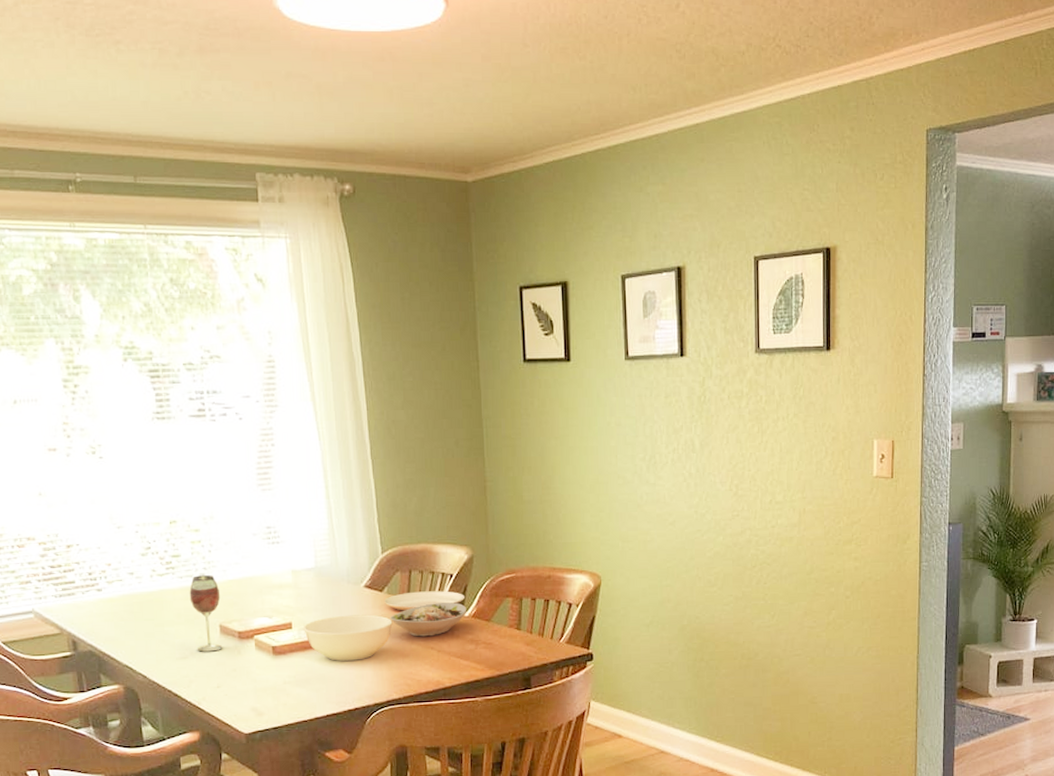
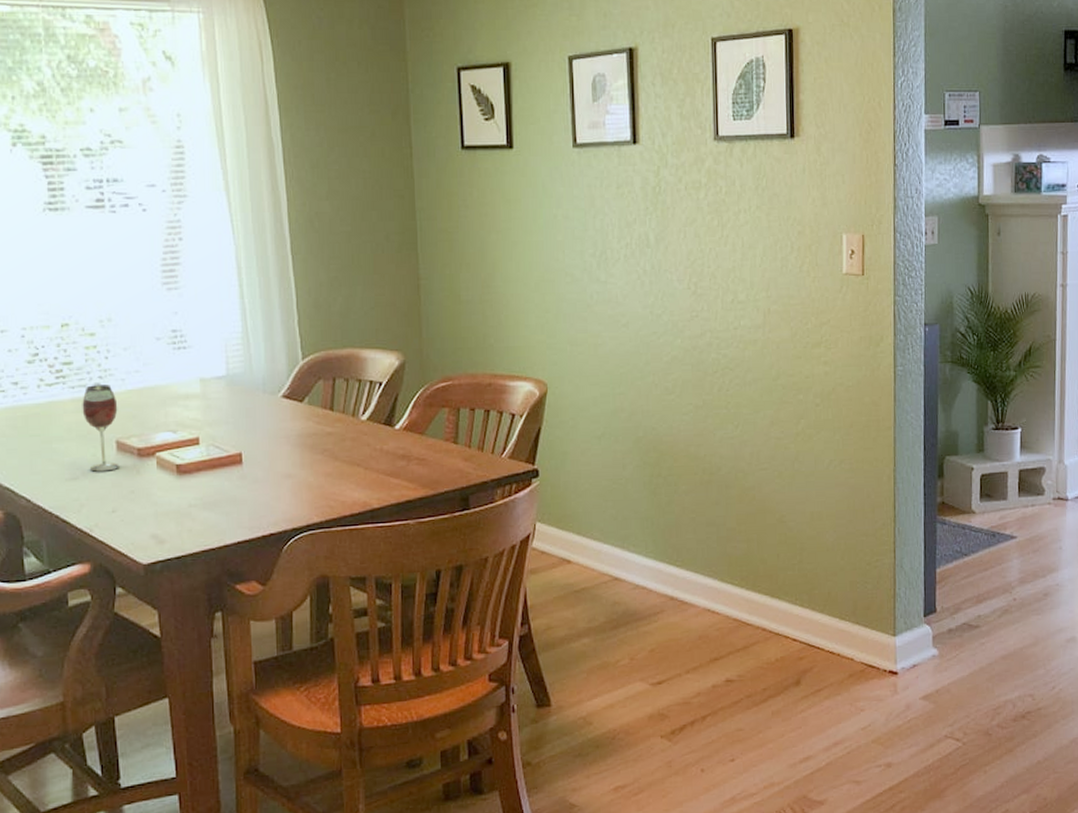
bowl: present [303,614,393,661] -> none [212,428,314,481]
plate: present [383,591,464,611] -> none [304,401,395,424]
salad: present [390,602,467,637] -> none [311,414,398,453]

